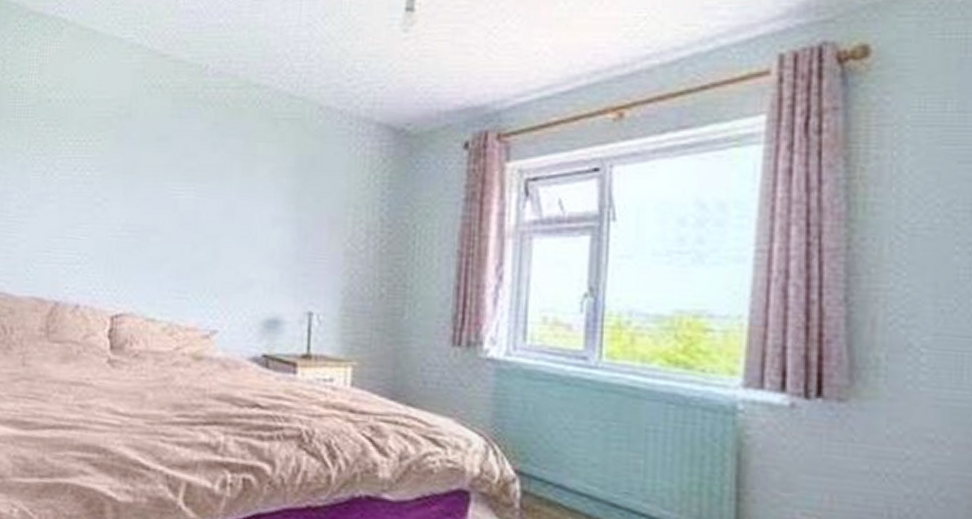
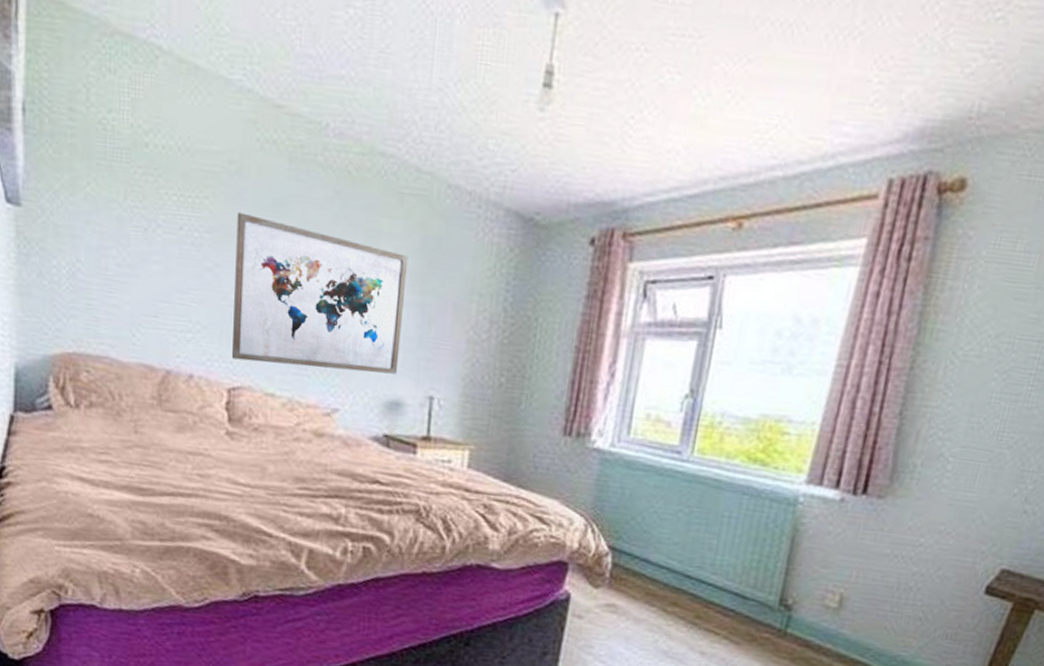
wall art: none [116,150,284,292] -> present [232,212,409,374]

